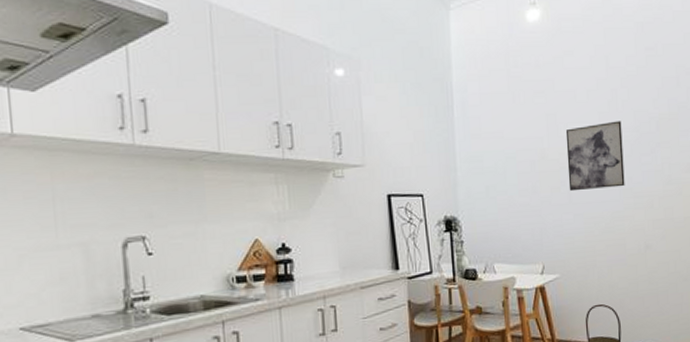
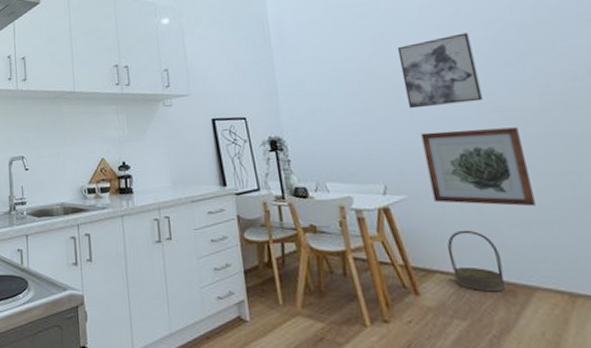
wall art: none [576,211,650,281] -> present [421,127,537,207]

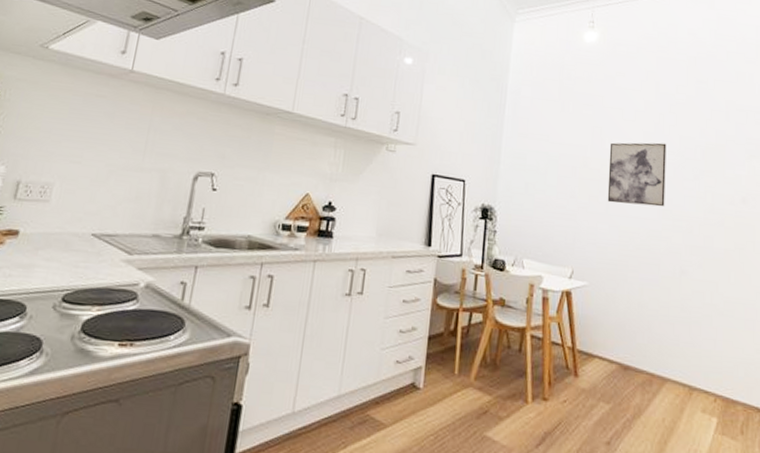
wall art: present [421,127,537,207] -> none [608,226,685,308]
basket: present [447,230,505,292] -> none [608,321,647,380]

